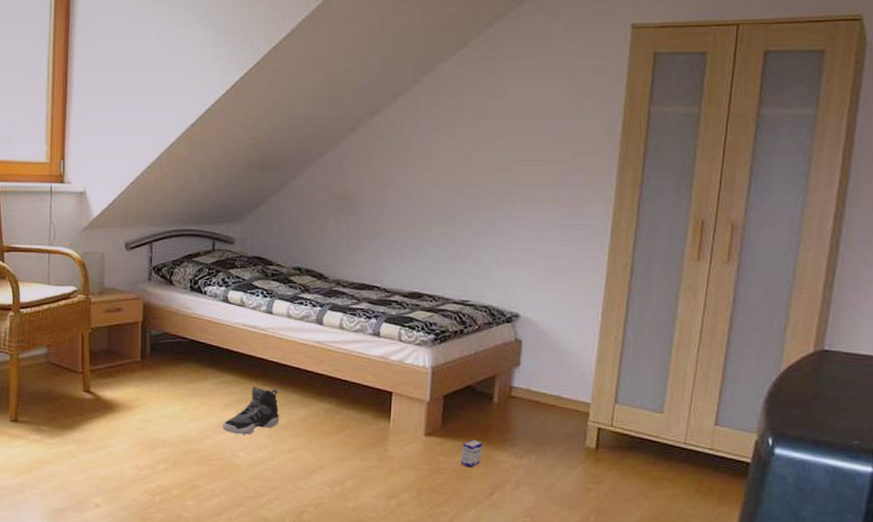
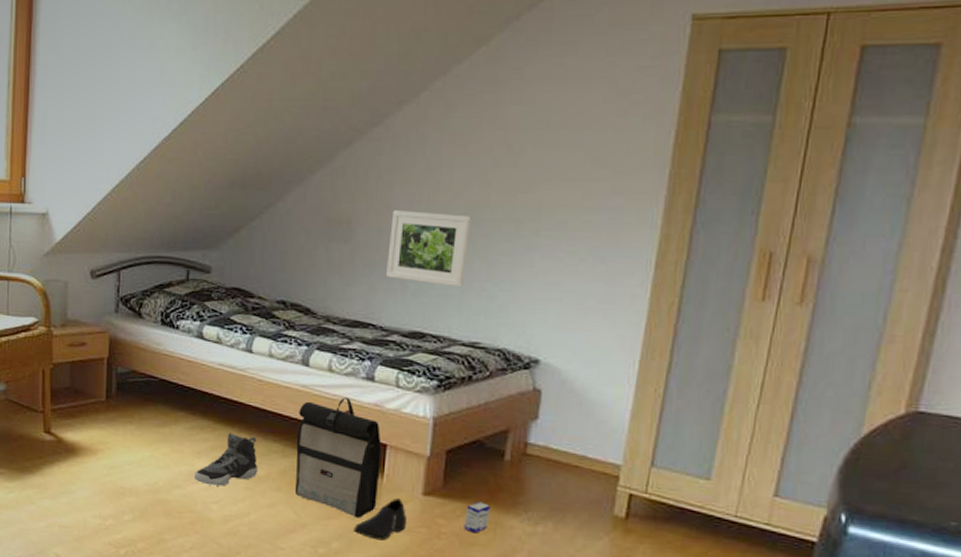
backpack: none [312,352,388,459] -> present [294,398,382,518]
shoe: none [365,440,411,478] -> present [353,498,406,541]
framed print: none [388,187,459,253] -> present [386,210,472,288]

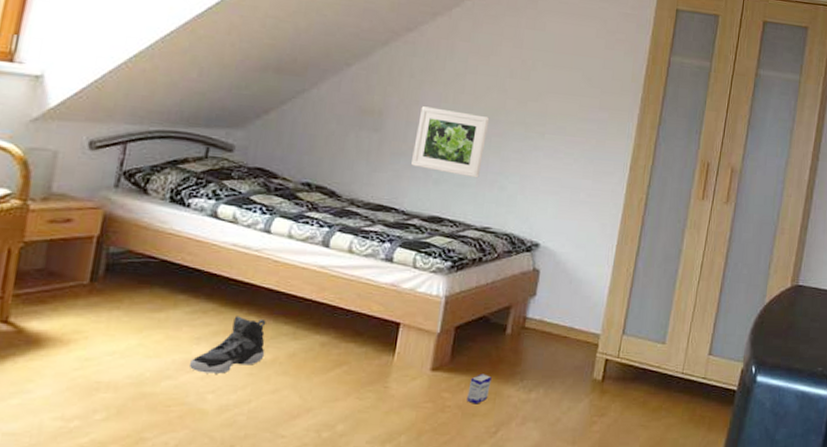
backpack: present [294,398,382,518] -> none [302,278,395,398]
shoe: present [353,498,406,541] -> none [360,376,414,419]

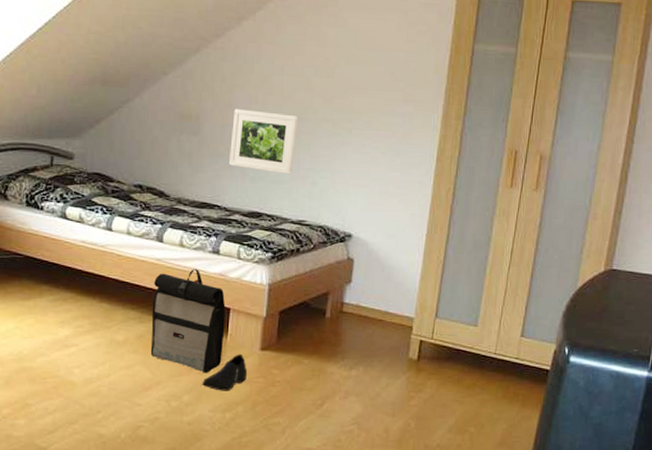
sneaker: present [190,316,266,374] -> none [58,303,118,352]
backpack: none [302,278,395,398] -> present [150,269,226,373]
shoe: none [360,376,414,419] -> present [202,354,247,391]
box: present [467,373,492,404] -> none [294,353,315,380]

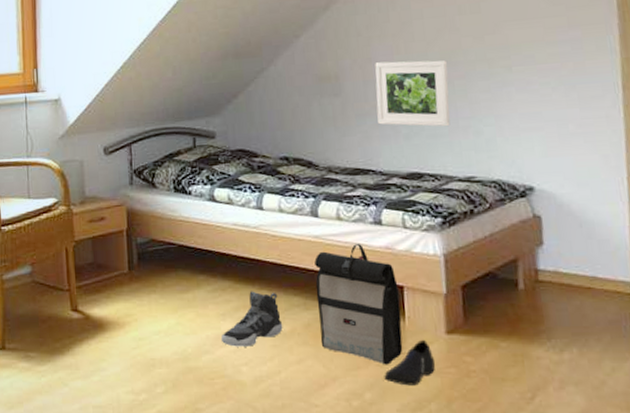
sneaker: none [58,303,118,352] -> present [221,291,283,347]

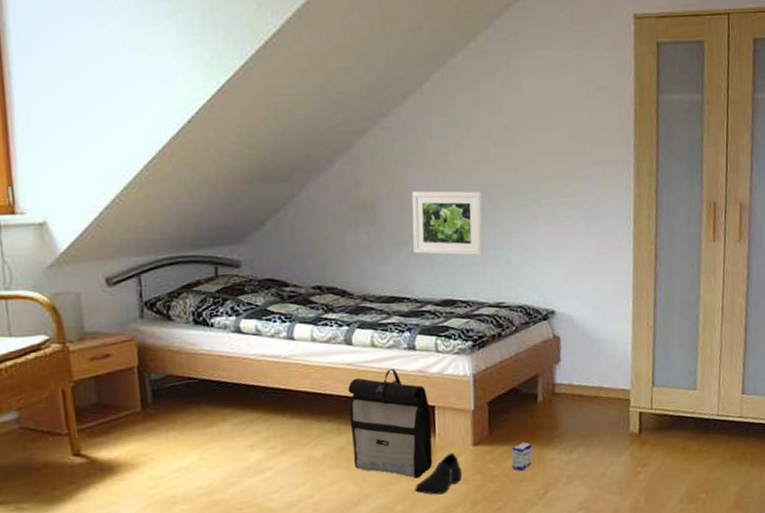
sneaker: present [221,291,283,347] -> none [250,420,316,476]
box: none [490,334,515,368] -> present [511,442,532,471]

